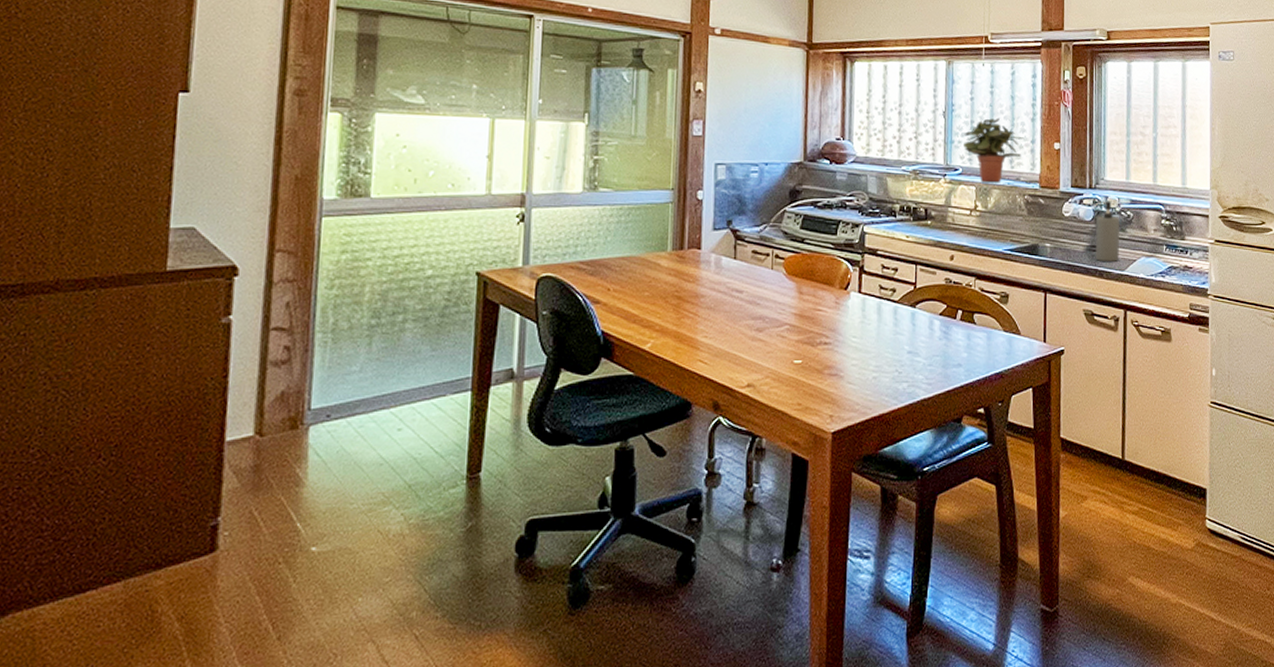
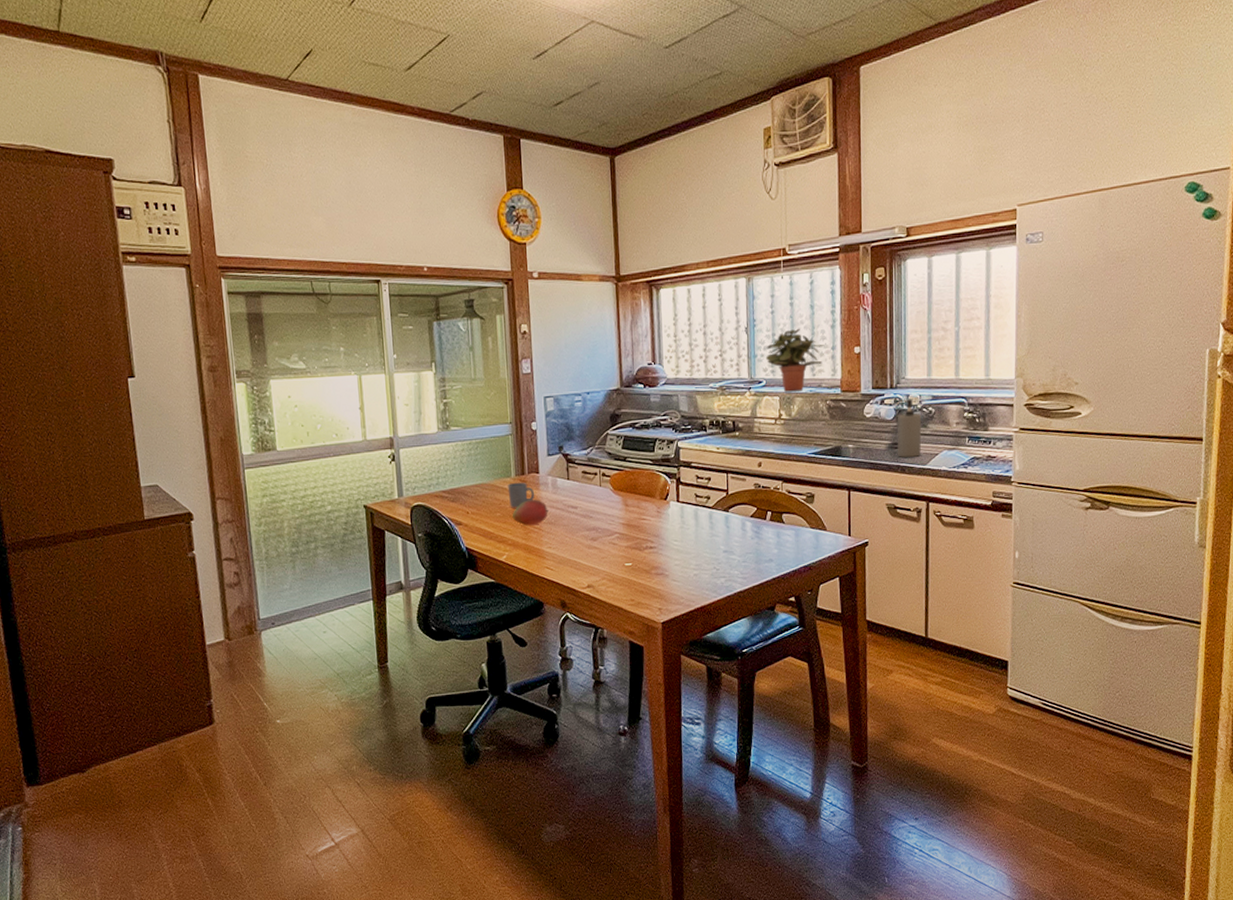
mug: none [661,257,694,289] -> present [507,482,535,509]
fruit: none [663,279,708,310] -> present [512,500,548,526]

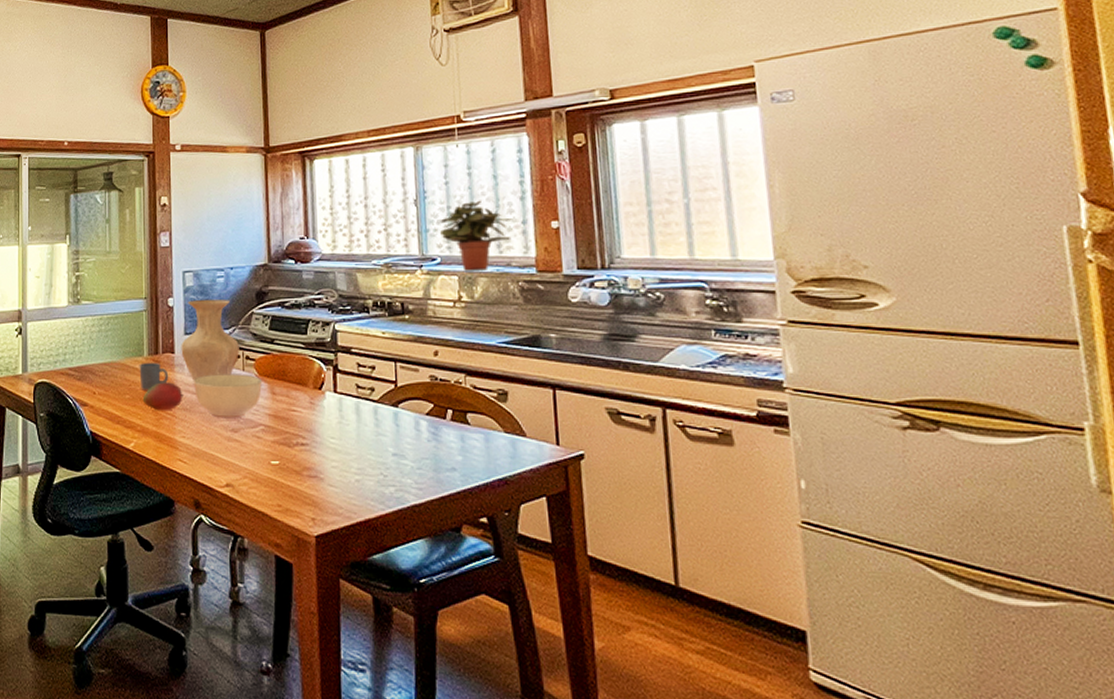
vase: none [545,422,597,497] -> present [181,299,240,381]
bowl: none [556,489,616,529] -> present [193,374,262,418]
soap dispenser: present [895,399,922,457] -> none [609,281,649,351]

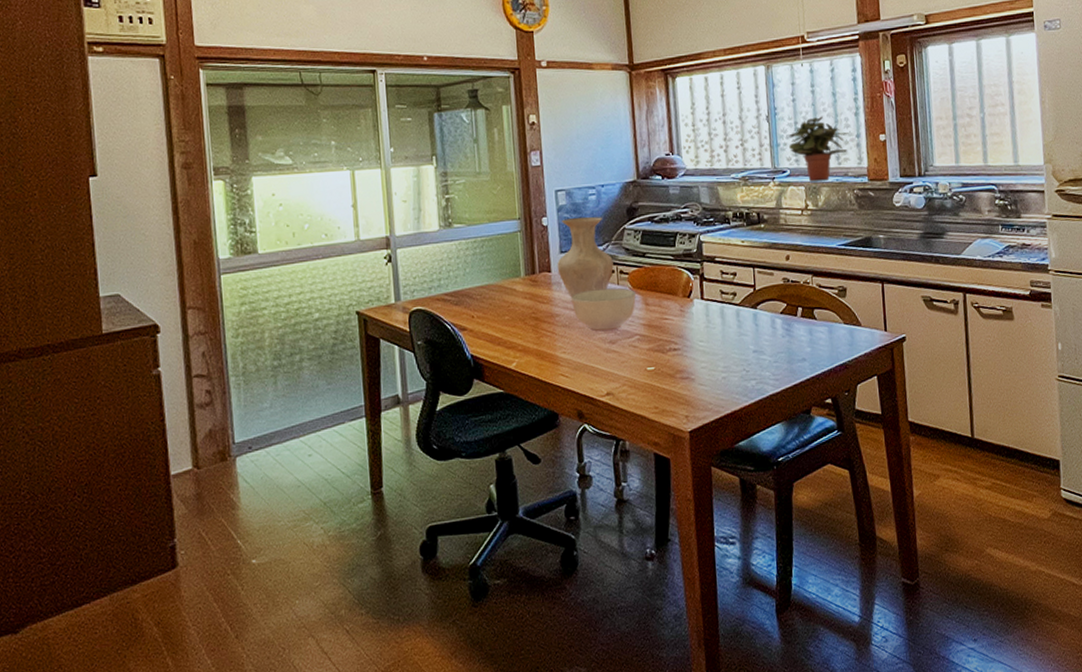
mug: present [139,362,169,392] -> none [516,282,547,312]
fruit: present [142,382,183,411] -> none [522,300,562,329]

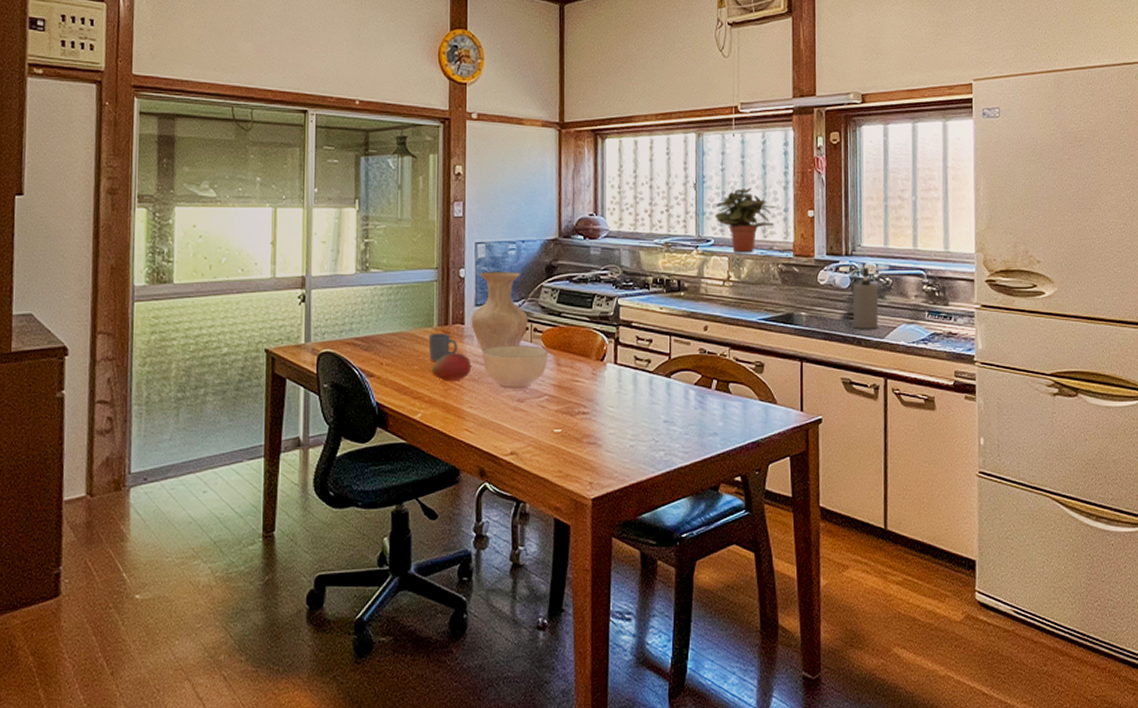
mug: none [516,282,547,312] -> present [428,333,458,363]
fruit: none [522,300,562,329] -> present [431,353,472,382]
soap dispenser: none [925,186,954,247] -> present [851,267,879,329]

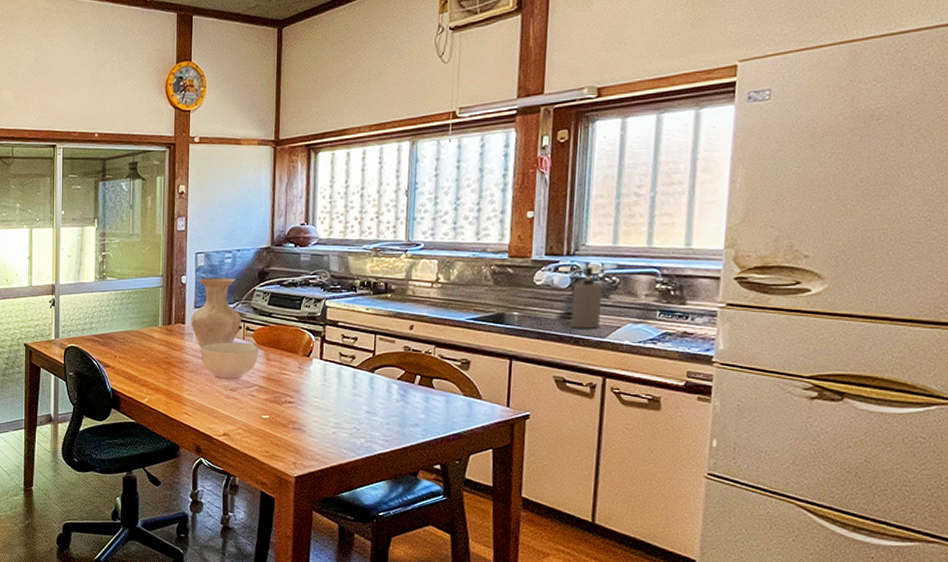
mug: present [428,333,458,363] -> none [154,331,180,356]
fruit: present [431,353,472,382] -> none [156,348,191,373]
potted plant: present [715,187,777,254] -> none [426,191,493,257]

